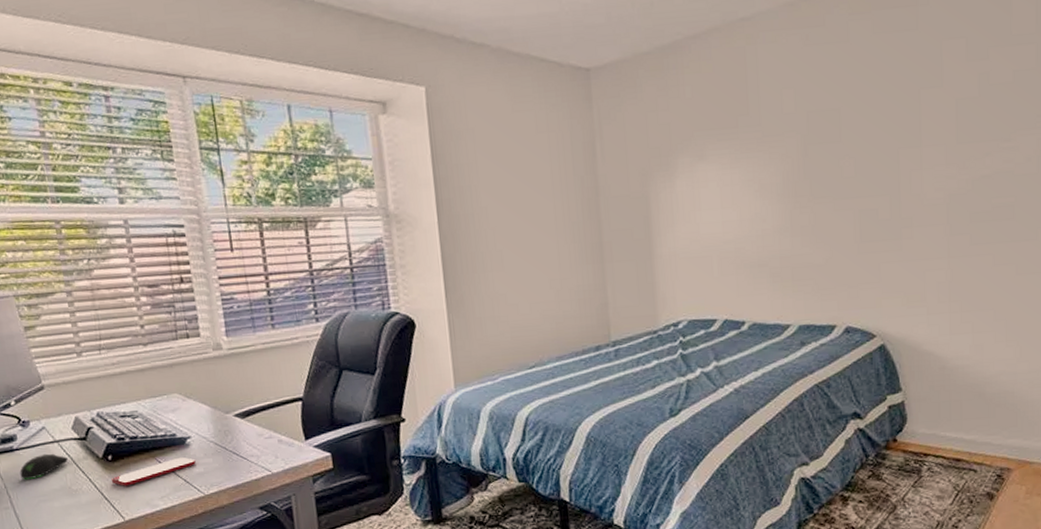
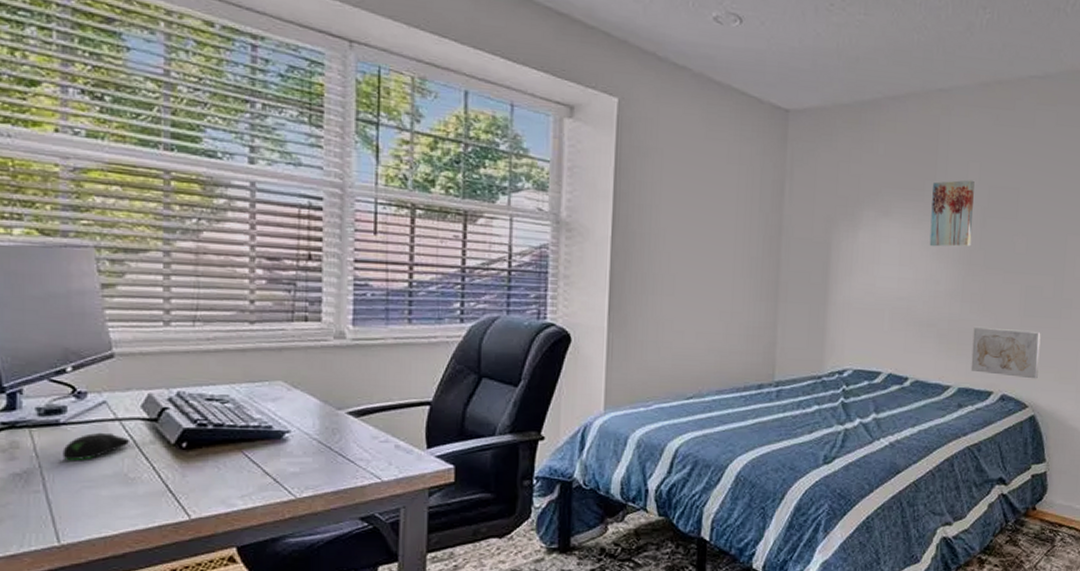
smartphone: present [111,457,196,486] -> none [181,453,292,480]
wall art: none [747,108,795,184] -> present [929,180,975,247]
wall art: none [808,256,883,307] -> present [970,326,1041,379]

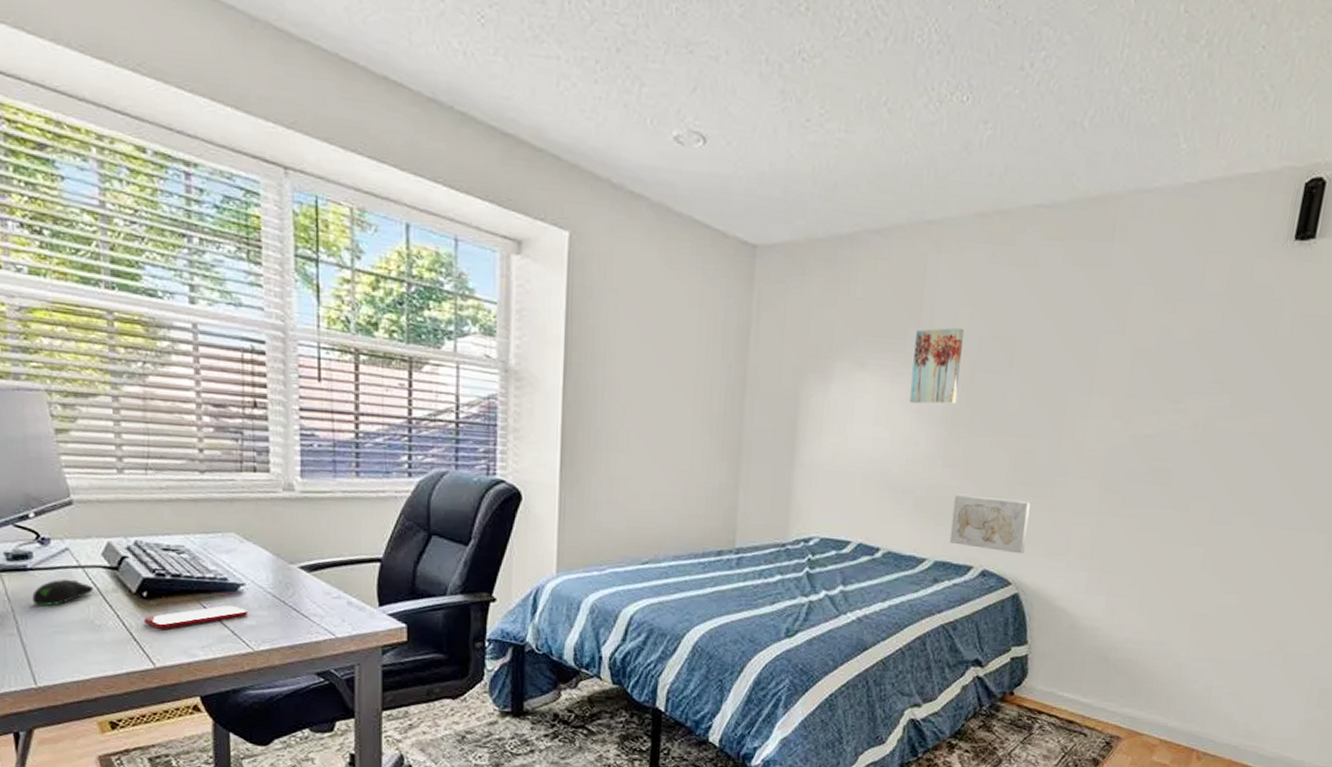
smartphone: none [181,453,292,480] -> present [143,605,248,629]

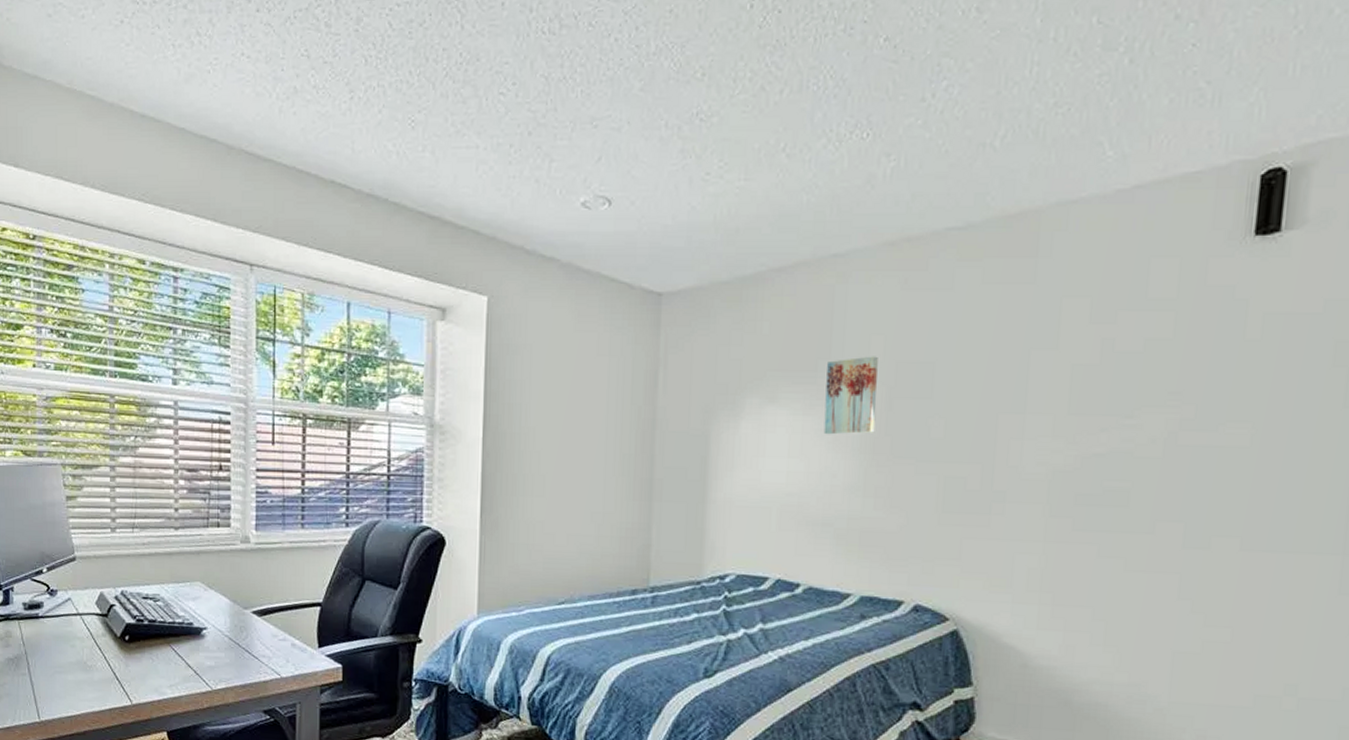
computer mouse: present [32,579,94,606] -> none [41,625,88,649]
smartphone: present [143,605,248,629] -> none [125,648,208,669]
wall art: present [949,494,1031,554] -> none [875,525,965,587]

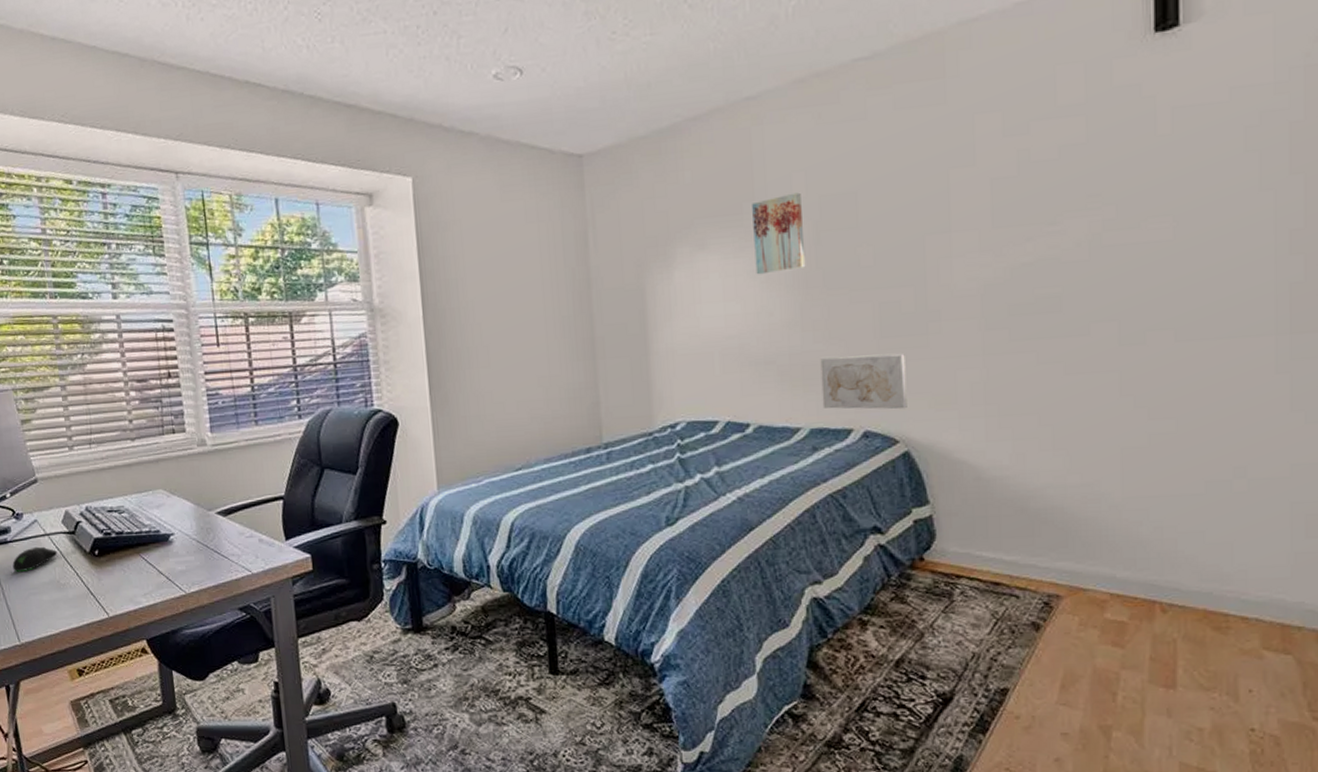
computer mouse: none [41,625,88,649] -> present [12,546,58,572]
wall art: none [875,525,965,587] -> present [820,353,907,410]

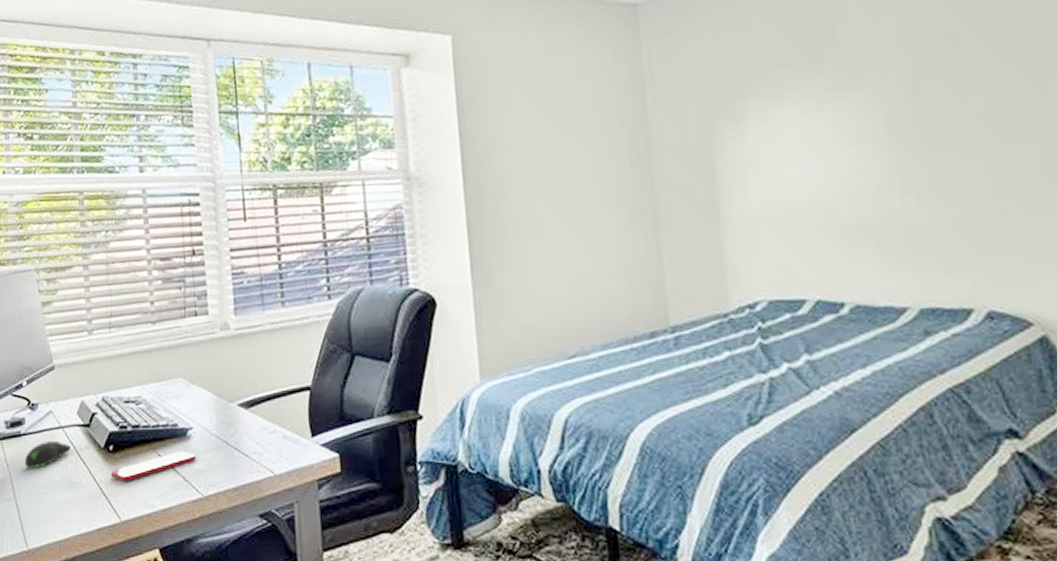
smartphone: none [97,555,178,582] -> present [110,452,196,481]
wall art: present [752,192,806,275] -> none [834,35,903,130]
wall art: present [820,353,907,410] -> none [927,218,1041,285]

